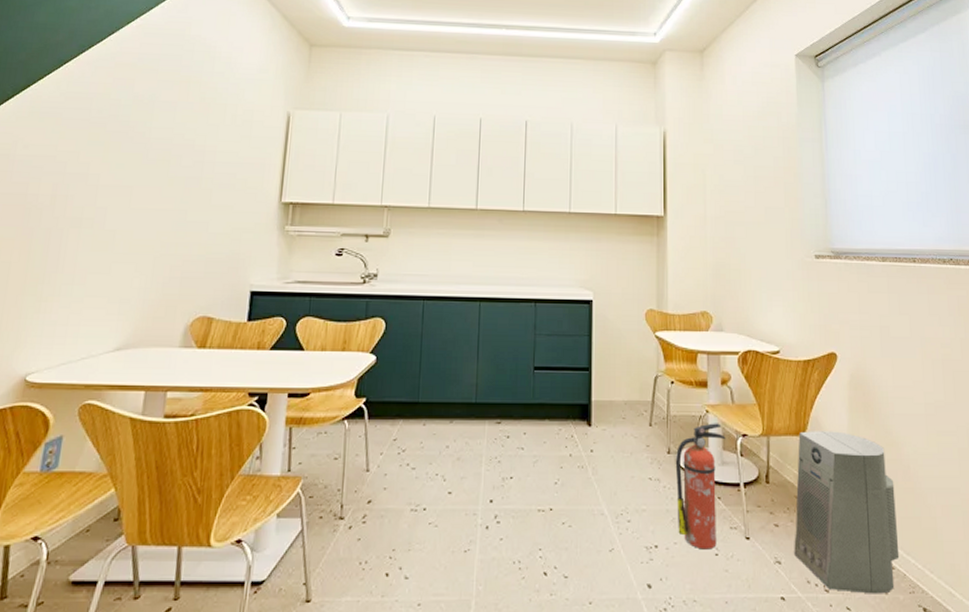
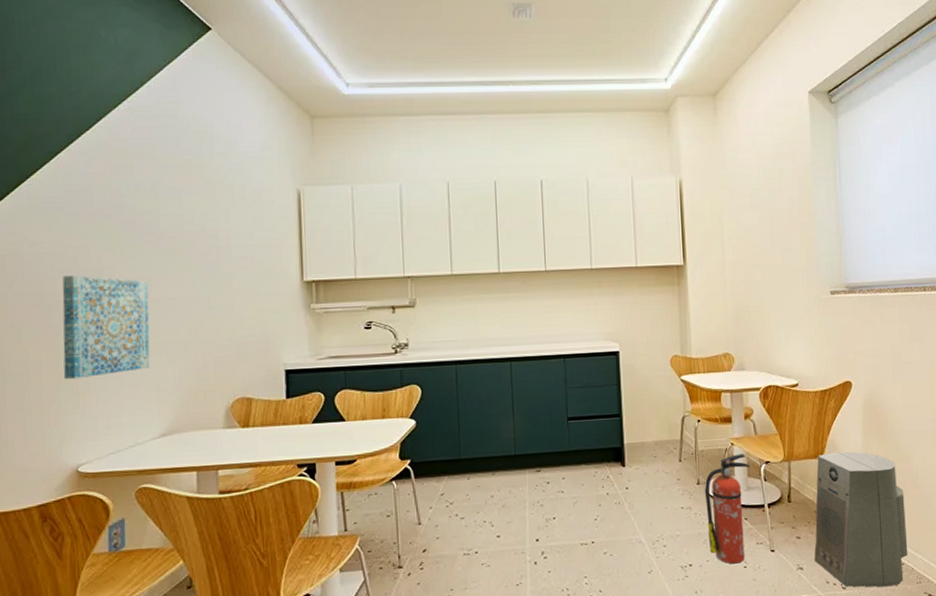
wall art: none [31,179,130,283] -> present [62,275,150,380]

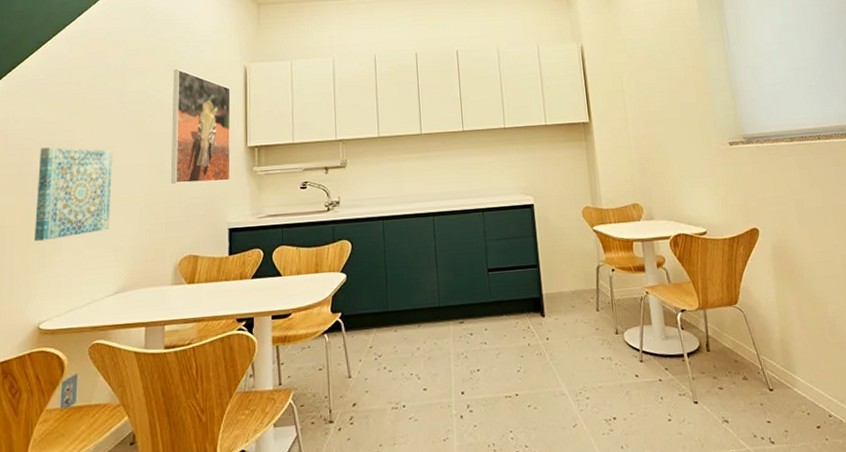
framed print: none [214,190,285,320] -> present [170,69,231,184]
fire extinguisher: present [704,453,750,564] -> none [623,302,669,417]
air purifier: present [814,451,908,588] -> none [732,298,835,442]

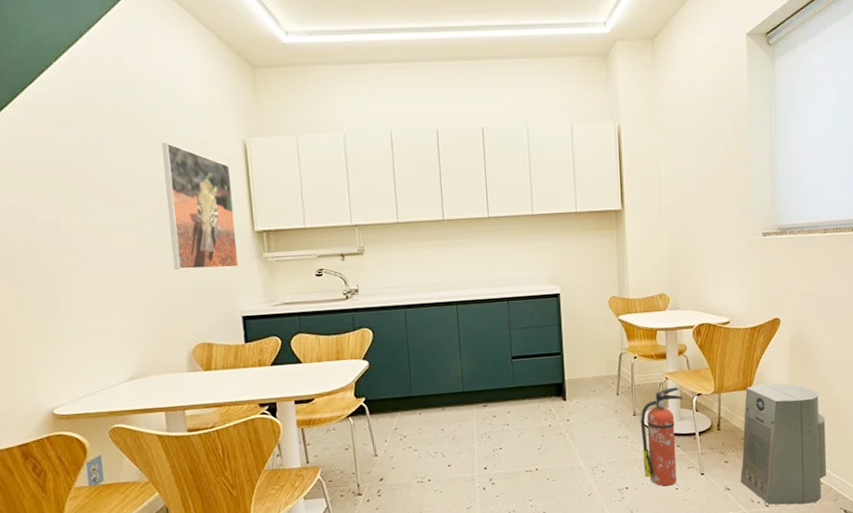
wall art: present [34,147,113,242] -> none [20,229,112,329]
fire extinguisher: none [623,302,669,417] -> present [640,387,683,487]
air purifier: none [732,298,835,442] -> present [741,383,827,505]

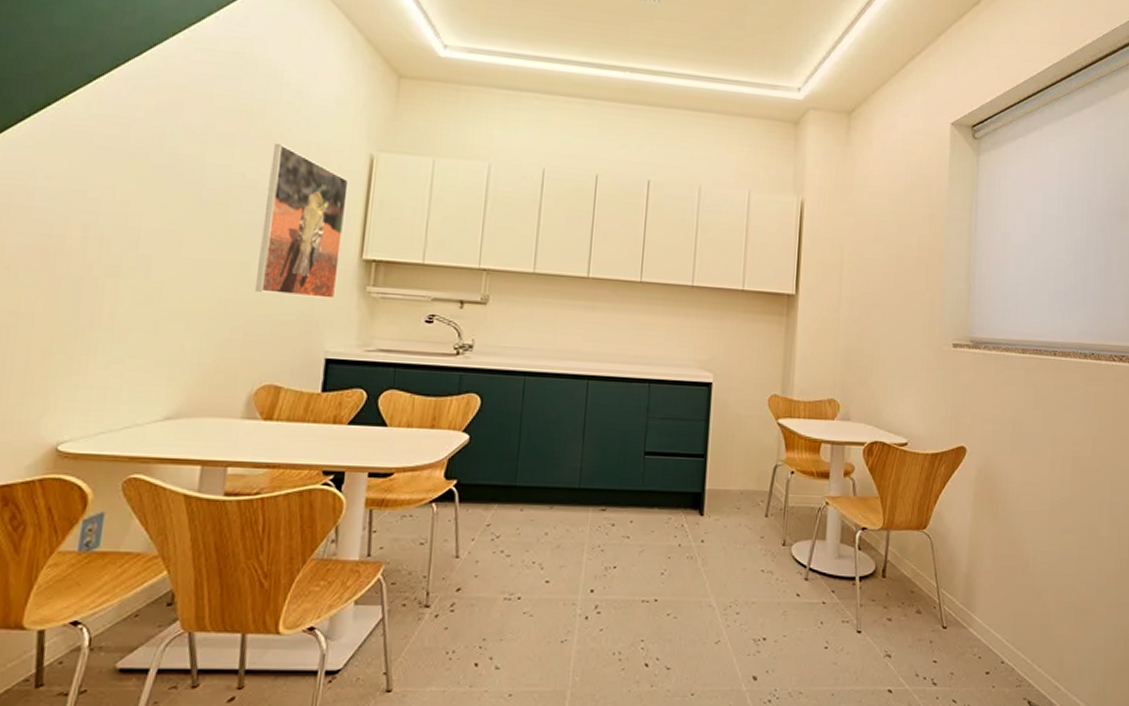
fire extinguisher: present [640,387,683,487] -> none [788,515,844,643]
air purifier: present [741,383,827,505] -> none [905,526,1012,687]

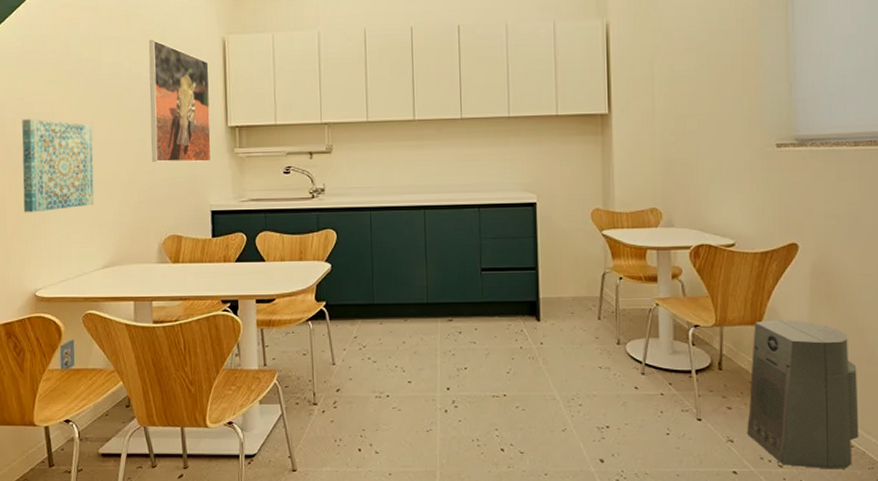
wall art: none [60,218,179,341] -> present [22,119,94,213]
air purifier: none [905,526,1012,687] -> present [747,320,859,469]

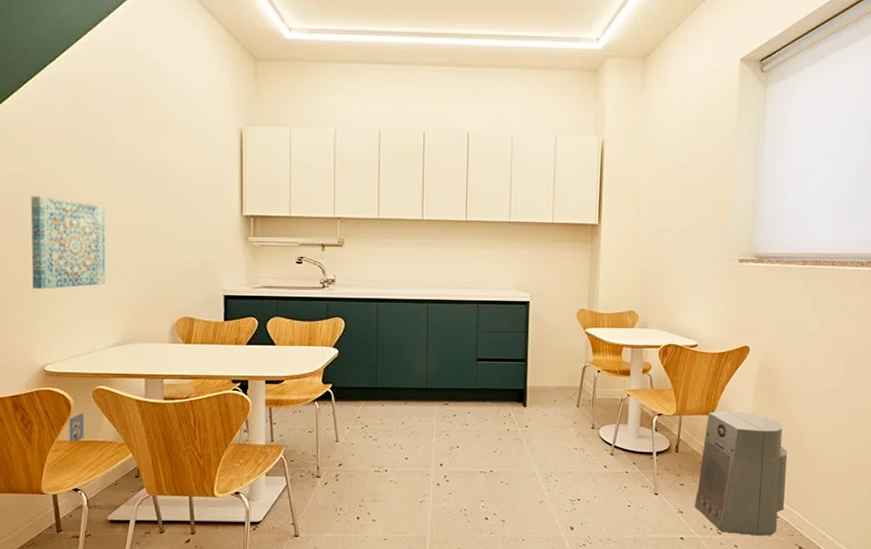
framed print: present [148,40,211,163] -> none [164,125,226,248]

